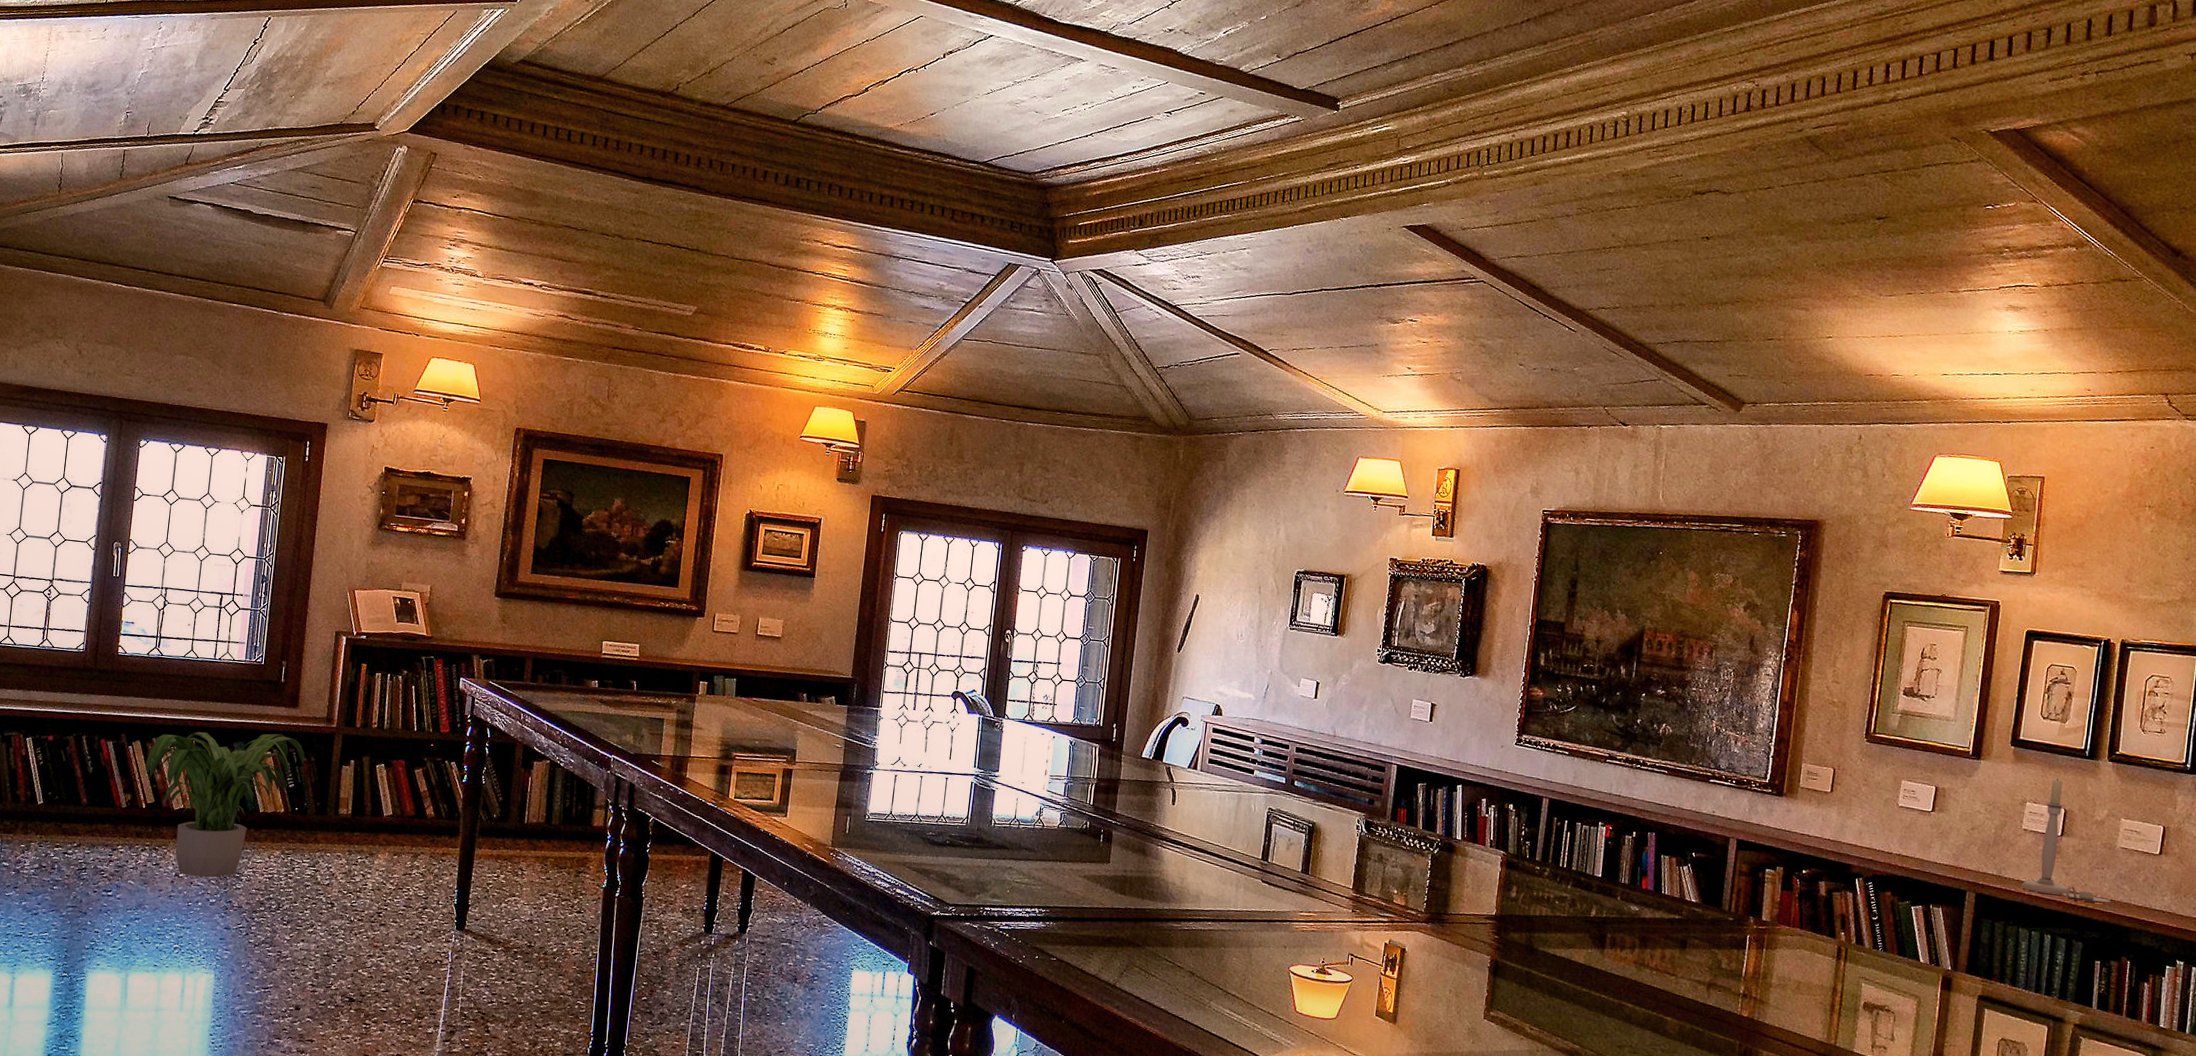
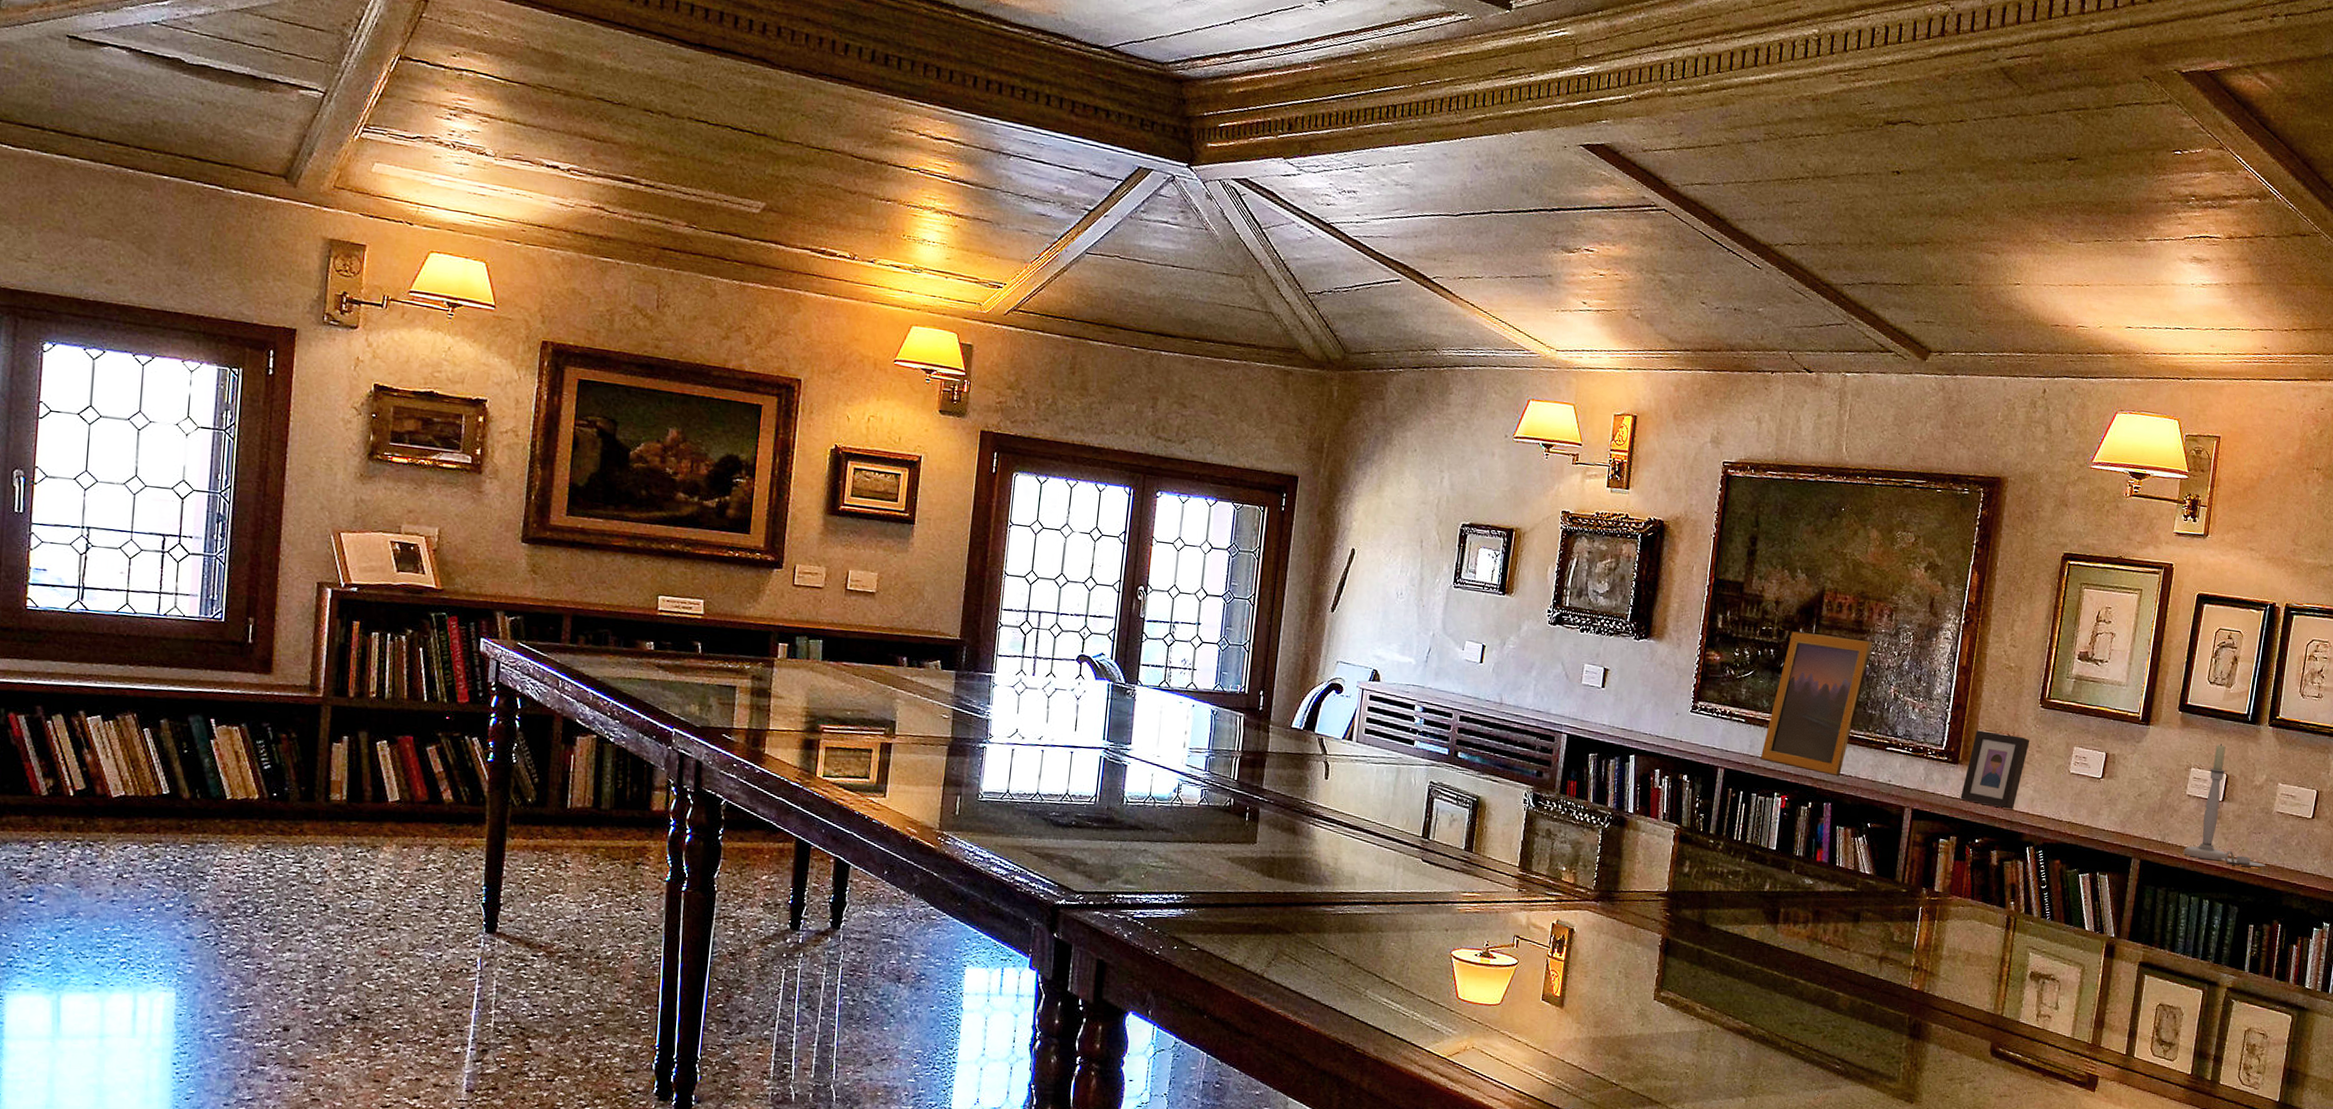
potted plant: present [143,732,306,877] -> none [68,703,284,878]
picture frame: none [1584,668,1694,808] -> present [1760,631,1873,777]
picture frame: none [1786,764,1856,841] -> present [1960,730,2030,810]

